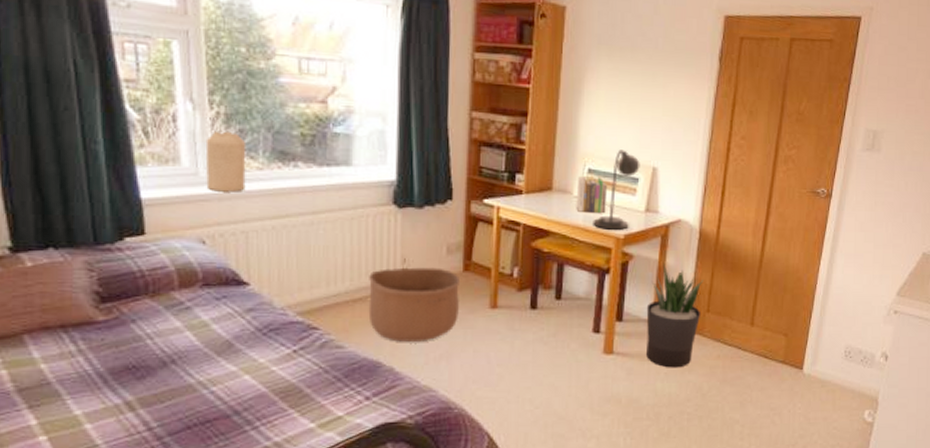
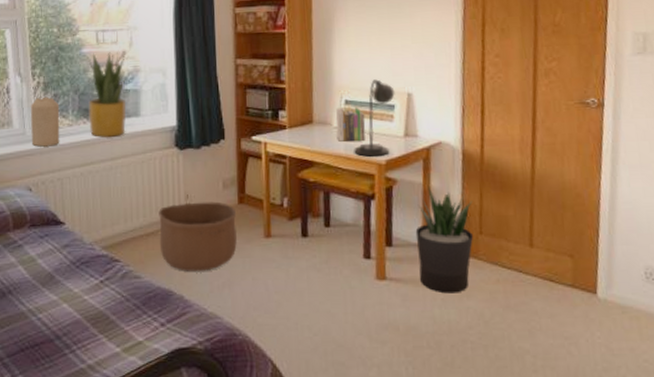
planter: none [285,84,336,188] -> present [87,52,126,138]

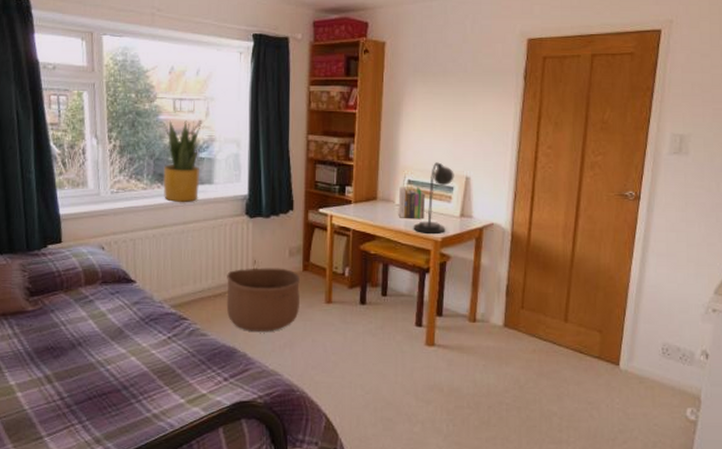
candle: present [30,96,60,147] -> none [105,159,135,208]
planter: present [415,186,474,294] -> none [464,263,517,360]

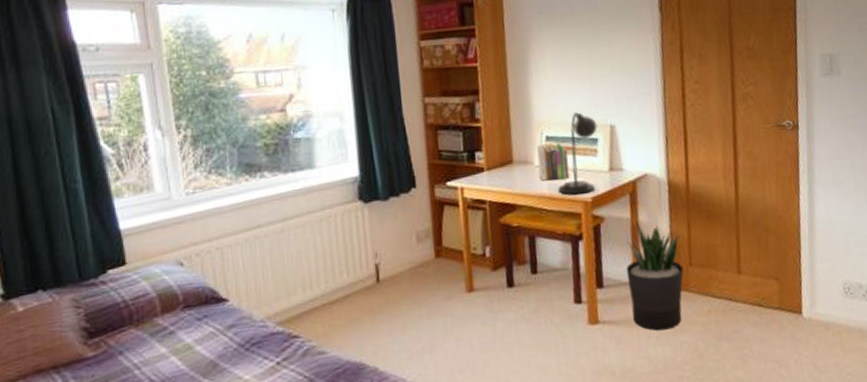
planter: present [163,120,202,203] -> none [245,95,298,196]
basket: present [226,268,301,332] -> none [343,257,436,340]
planter: none [464,263,517,360] -> present [626,220,684,331]

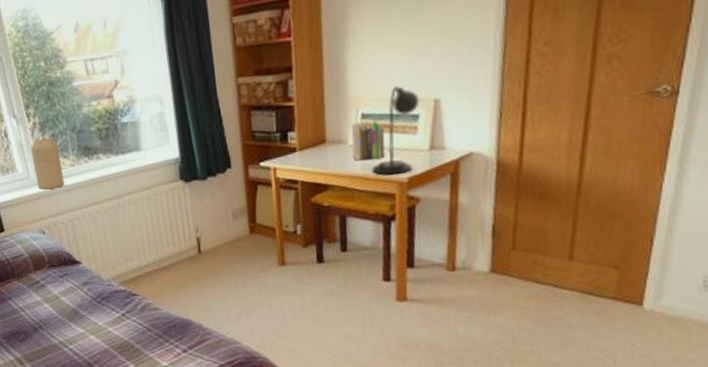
candle: none [176,152,217,213] -> present [30,137,65,190]
planter: present [626,220,684,331] -> none [440,202,506,312]

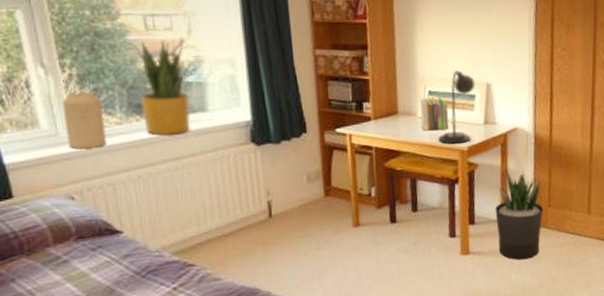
planter: none [79,82,128,176] -> present [133,40,191,136]
planter: none [440,202,506,312] -> present [495,168,544,260]

